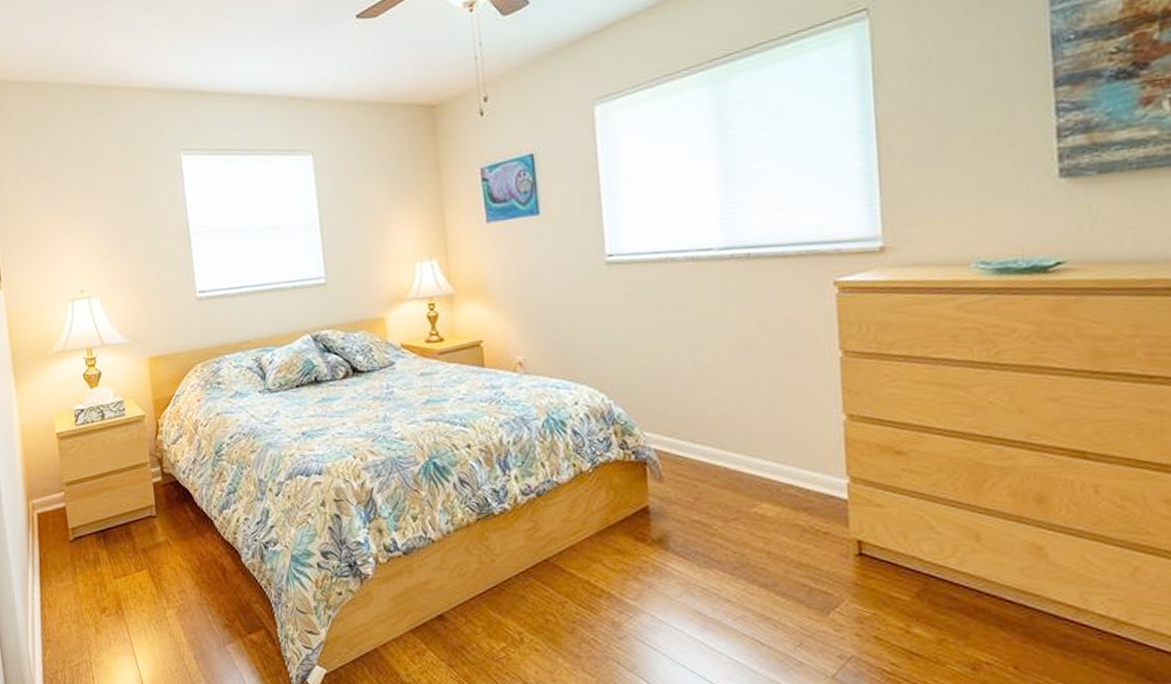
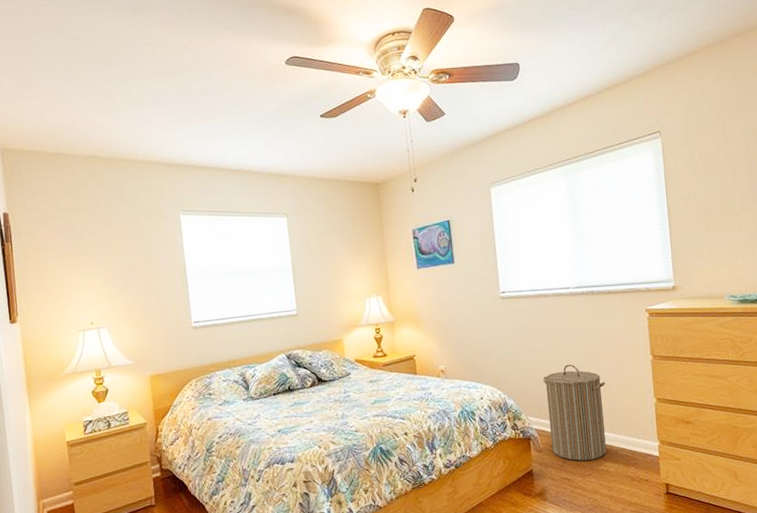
laundry hamper: none [668,359,764,499] -> present [543,364,607,461]

